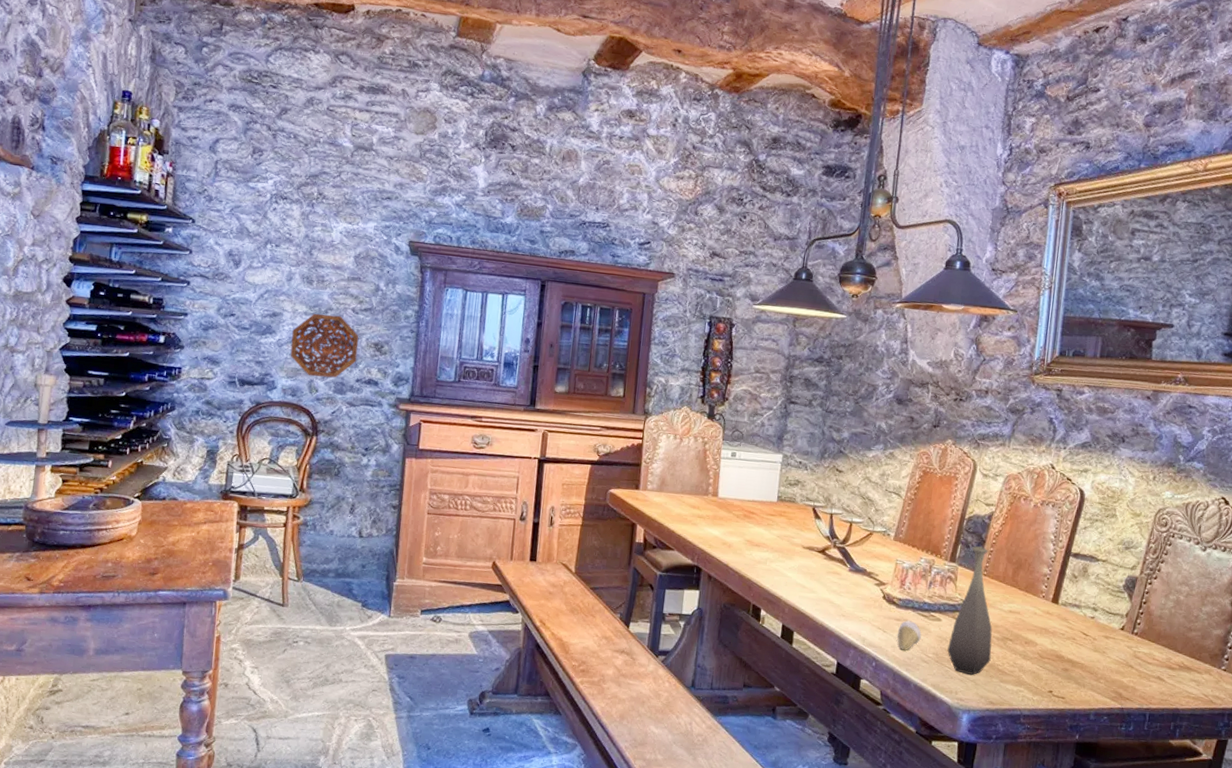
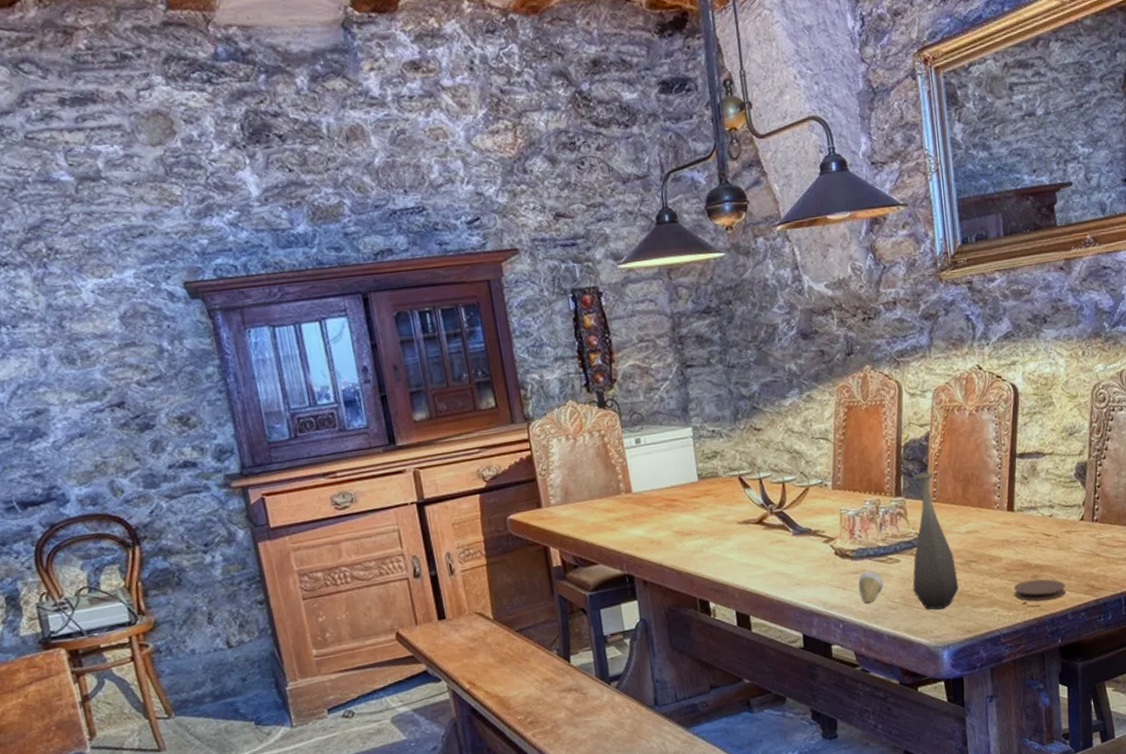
decorative platter: present [290,313,359,378] -> none [68,394,162,477]
coaster: none [1042,671,1094,696] -> present [1013,579,1066,601]

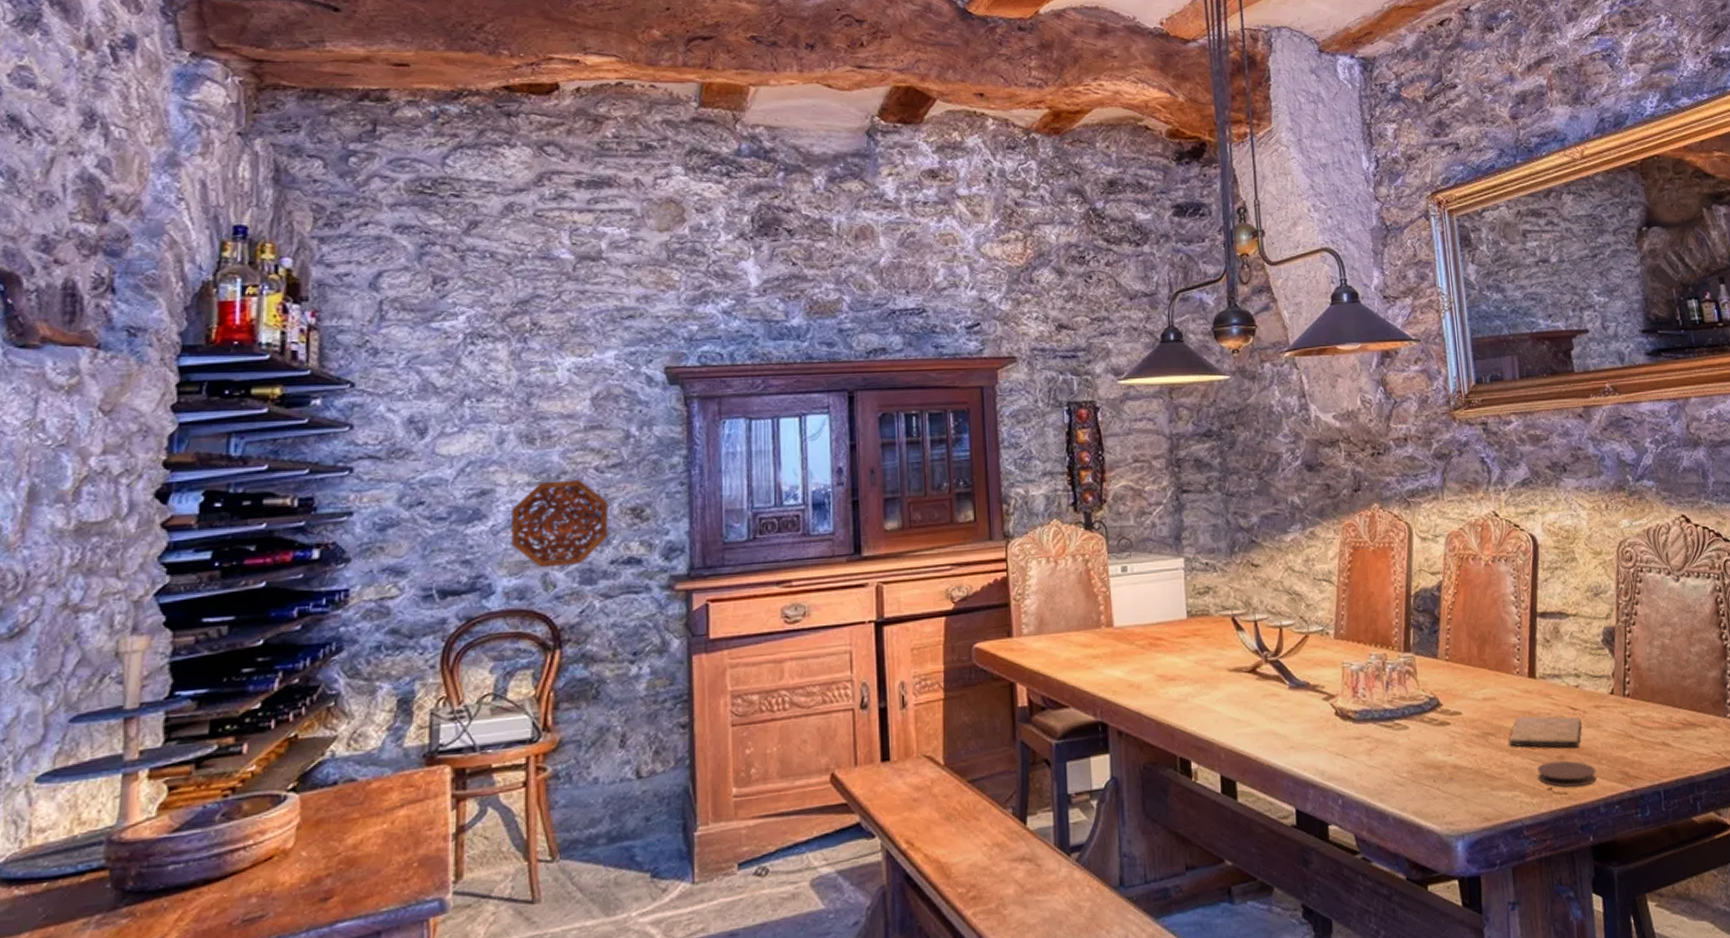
decorative platter: none [68,394,162,477] -> present [511,479,609,568]
tooth: present [858,570,884,603] -> none [1360,736,1389,776]
bottle: present [912,472,959,610] -> none [1422,626,1475,790]
cutting board: none [990,541,1055,571] -> present [1510,716,1583,748]

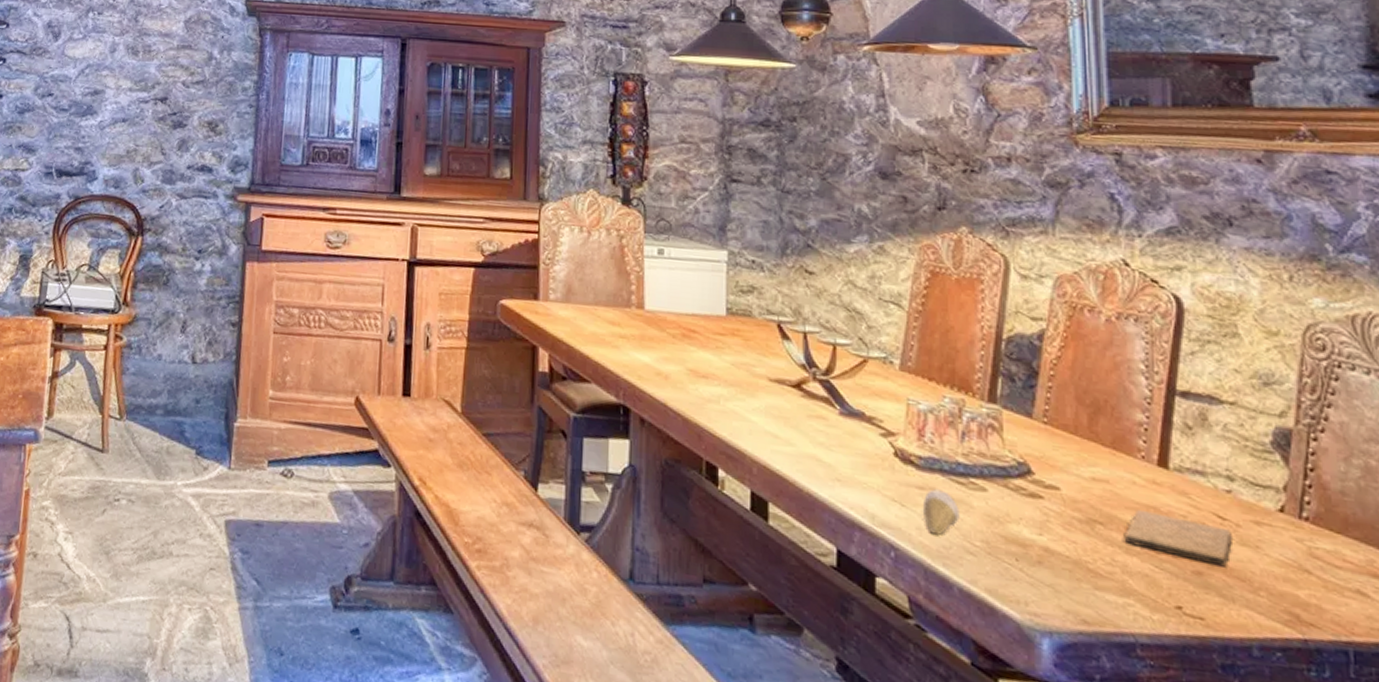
decorative platter: present [511,479,609,568] -> none [113,89,191,165]
tooth: none [1360,736,1389,776] -> present [922,489,959,535]
coaster: present [1537,760,1597,788] -> none [1161,574,1250,617]

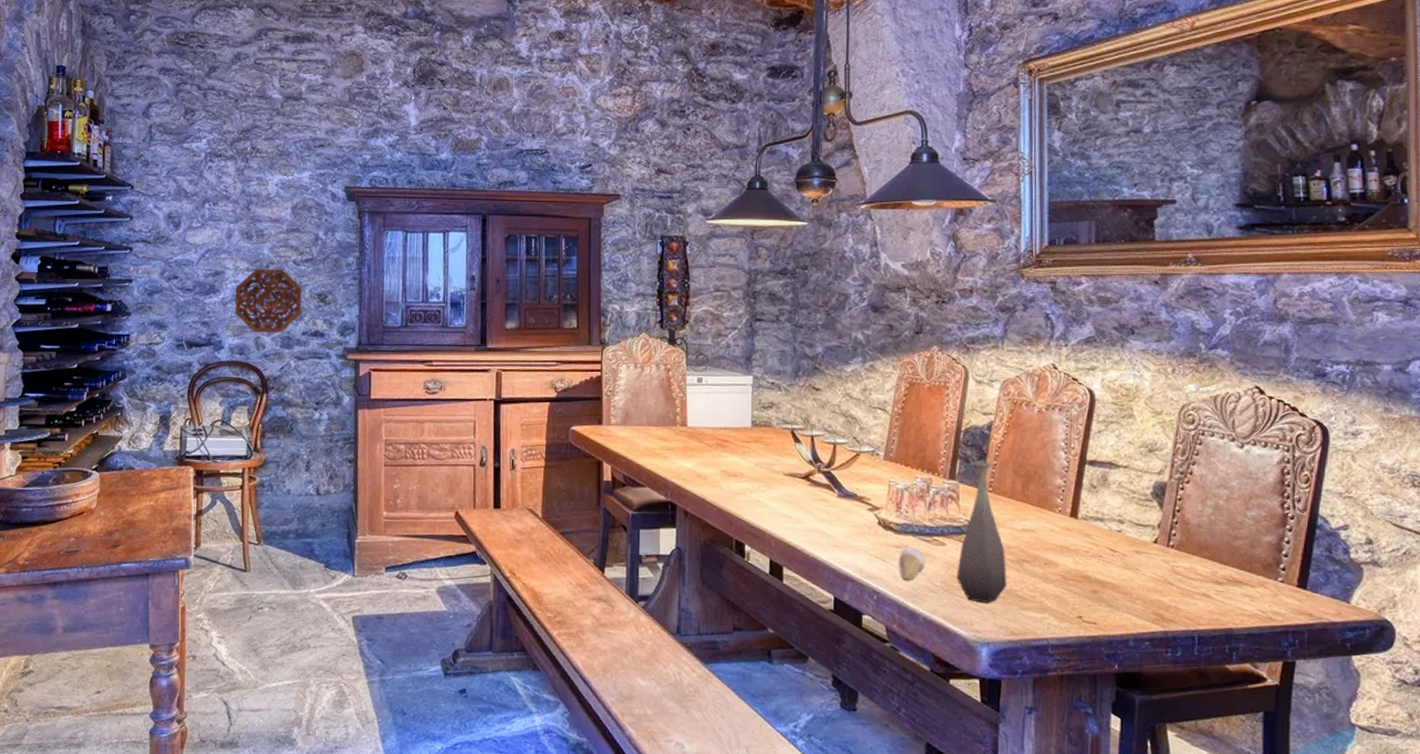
decorative platter: none [113,89,191,165] -> present [235,268,302,333]
bottle: none [1003,379,1074,577] -> present [956,460,1007,603]
cutting board: present [1125,509,1234,567] -> none [1044,549,1121,586]

